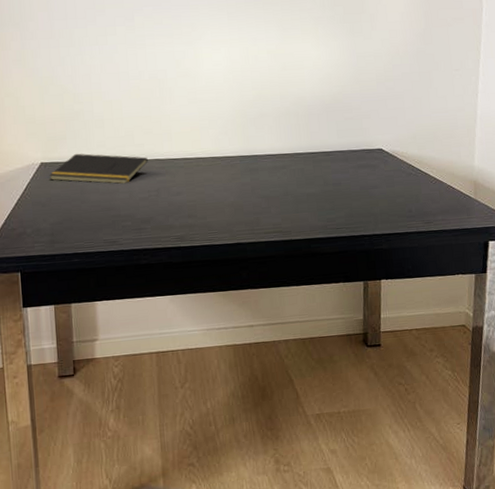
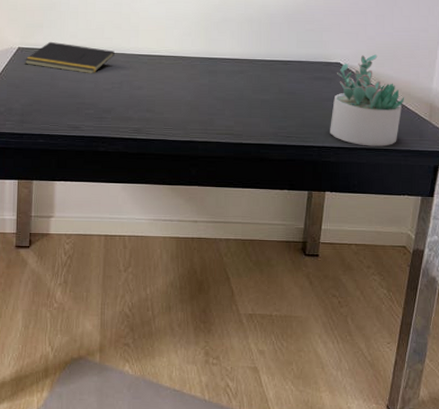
succulent plant: none [378,137,449,230] -> present [330,54,404,147]

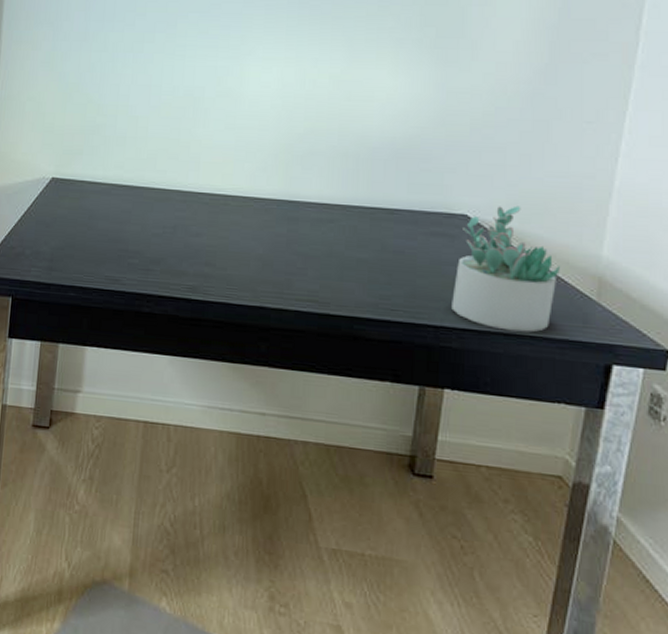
notepad: present [25,41,115,73] -> none [58,172,169,214]

